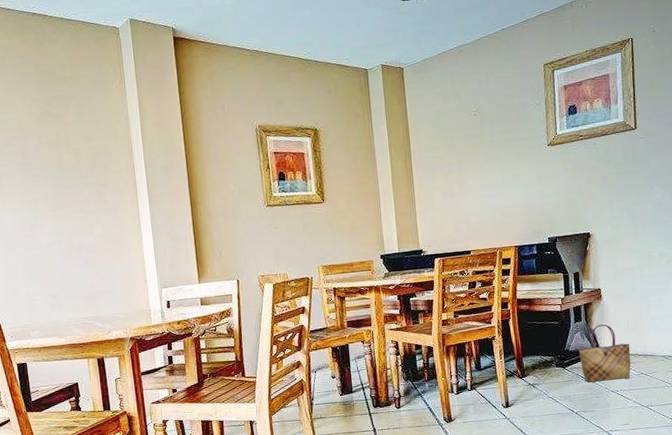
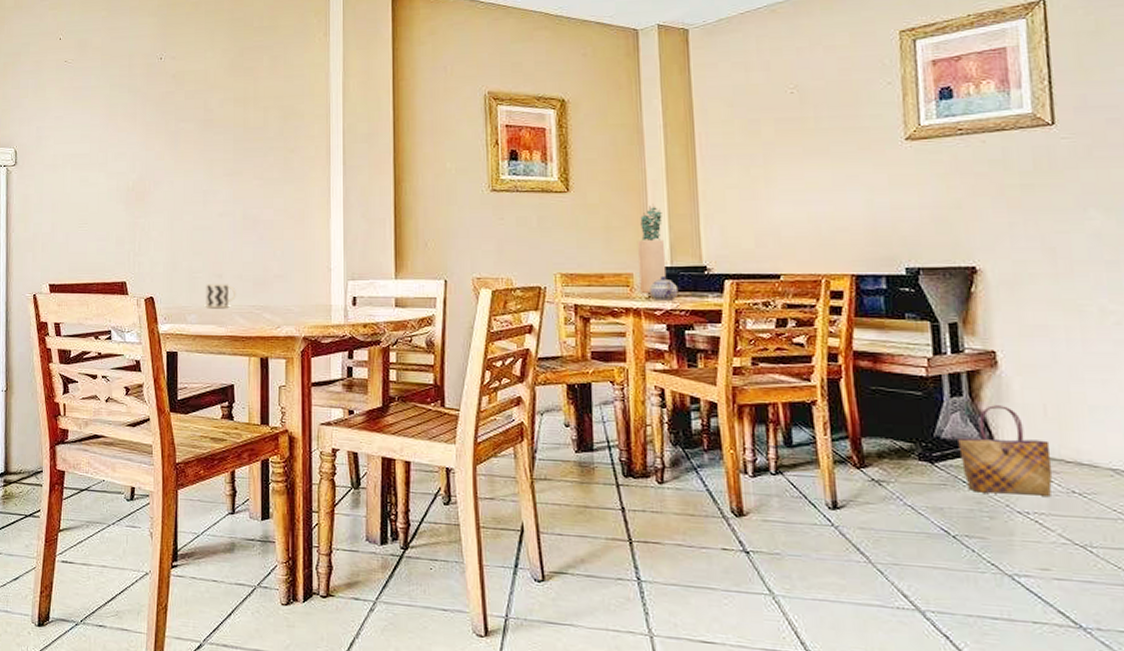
cup: none [43,302,71,324] -> present [206,284,236,308]
vase: none [374,206,396,275] -> present [637,204,667,294]
teapot: none [385,259,405,280] -> present [650,275,679,302]

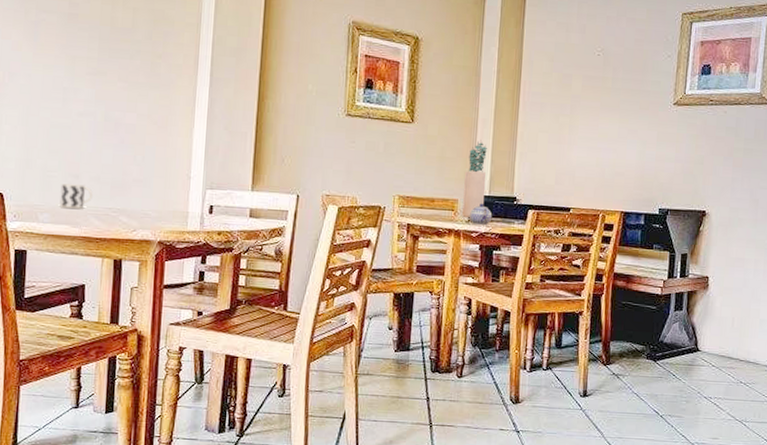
tote bag: present [958,405,1053,496] -> none [674,318,732,385]

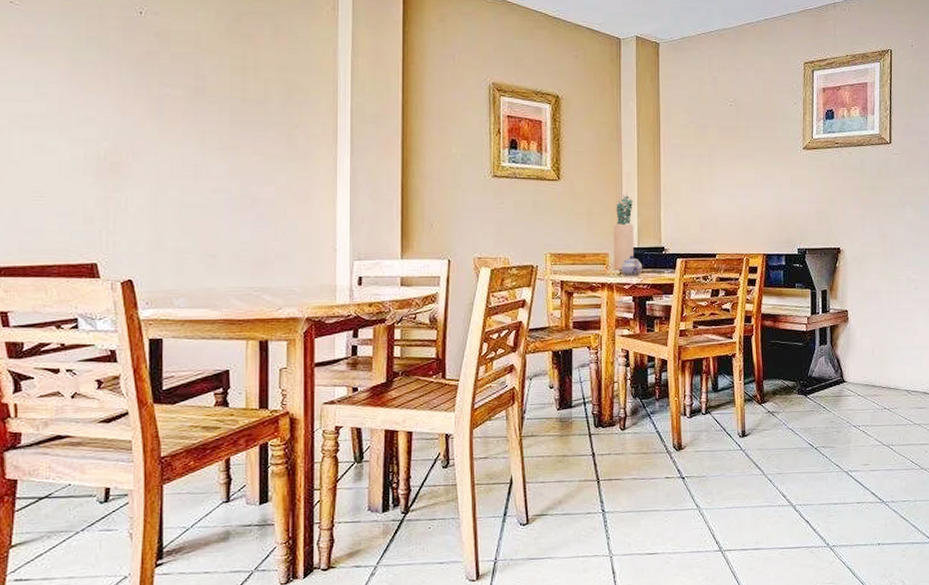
cup: present [59,183,93,209] -> none [196,265,232,290]

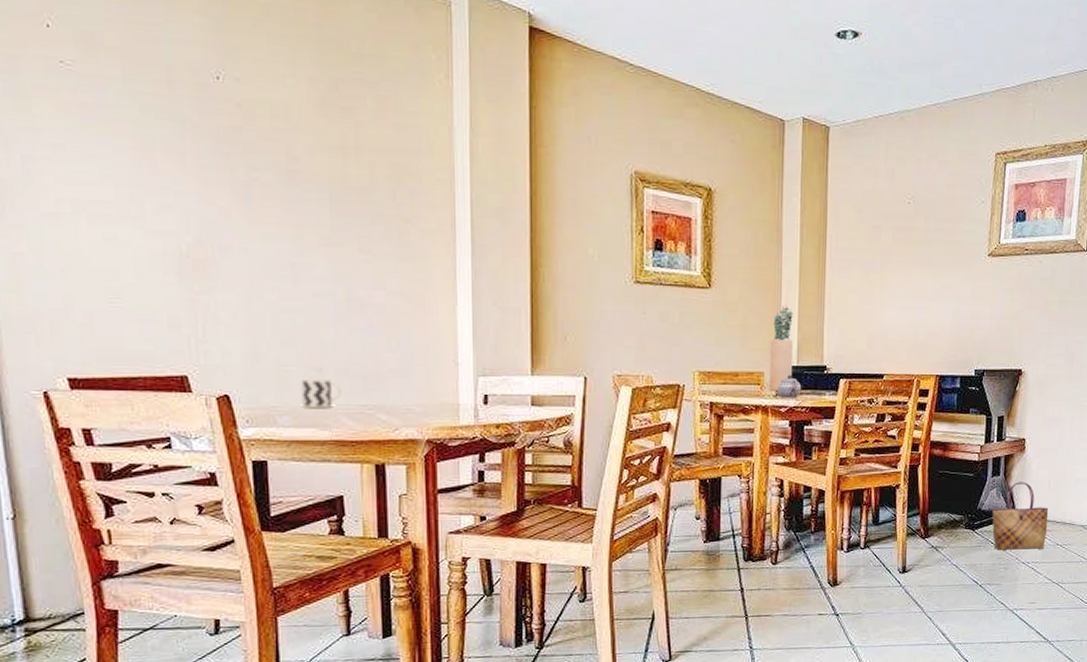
cup: none [196,265,232,290] -> present [301,379,342,408]
tote bag: none [822,350,875,414] -> present [992,482,1049,550]

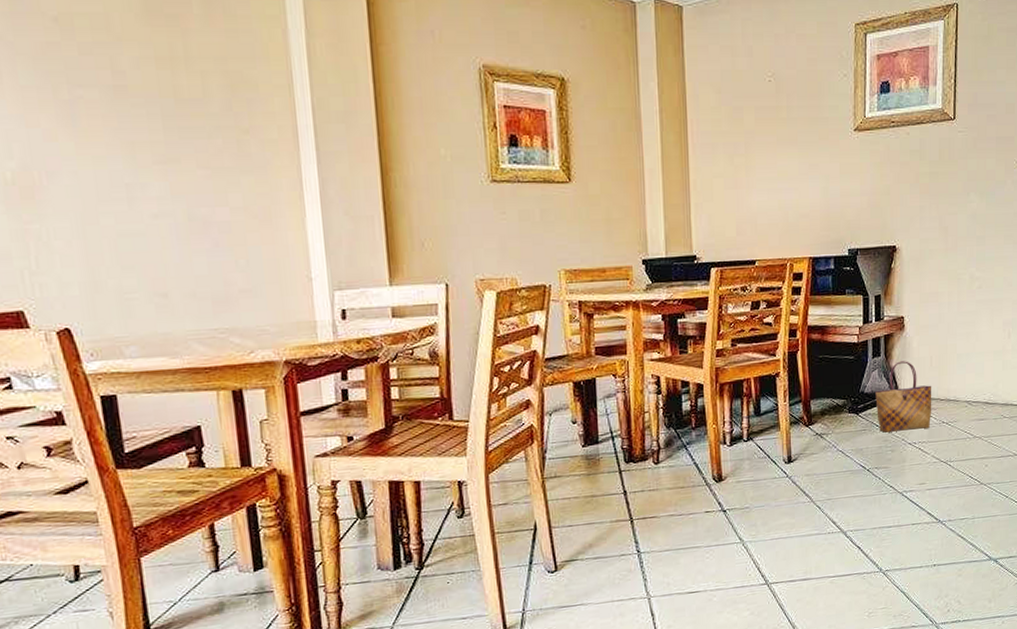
cup: present [301,379,342,408] -> none [146,304,190,336]
vase: present [769,304,794,392] -> none [635,194,662,287]
teapot: present [777,374,802,399] -> none [647,266,673,293]

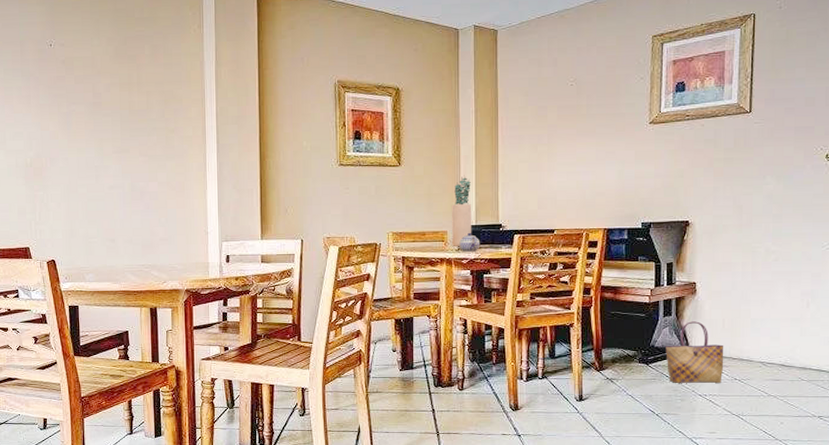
vase: none [635,194,662,287] -> present [451,175,472,247]
teapot: none [647,266,673,293] -> present [459,232,481,253]

